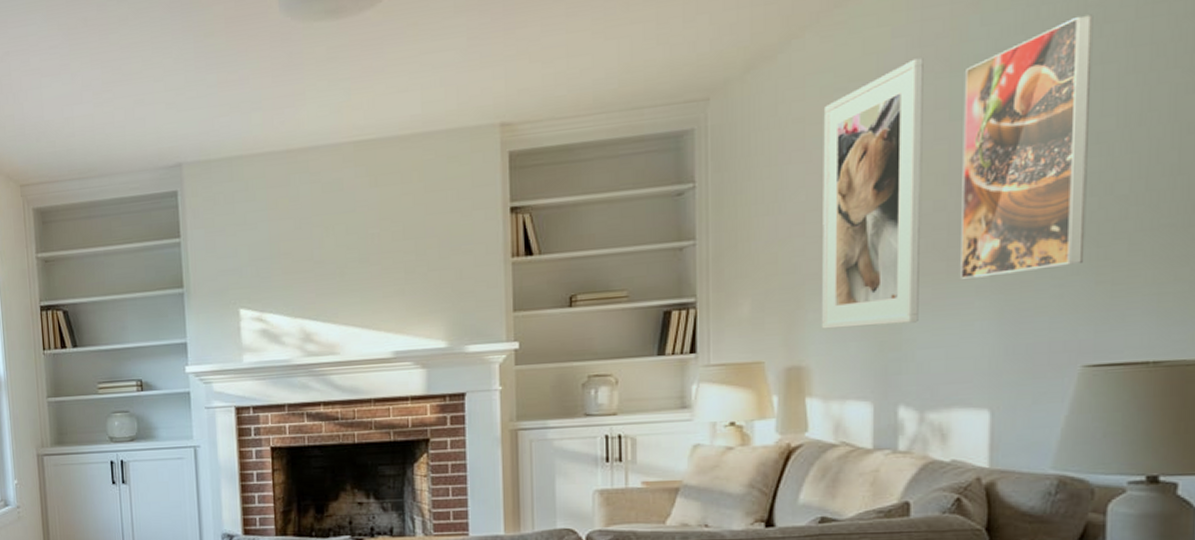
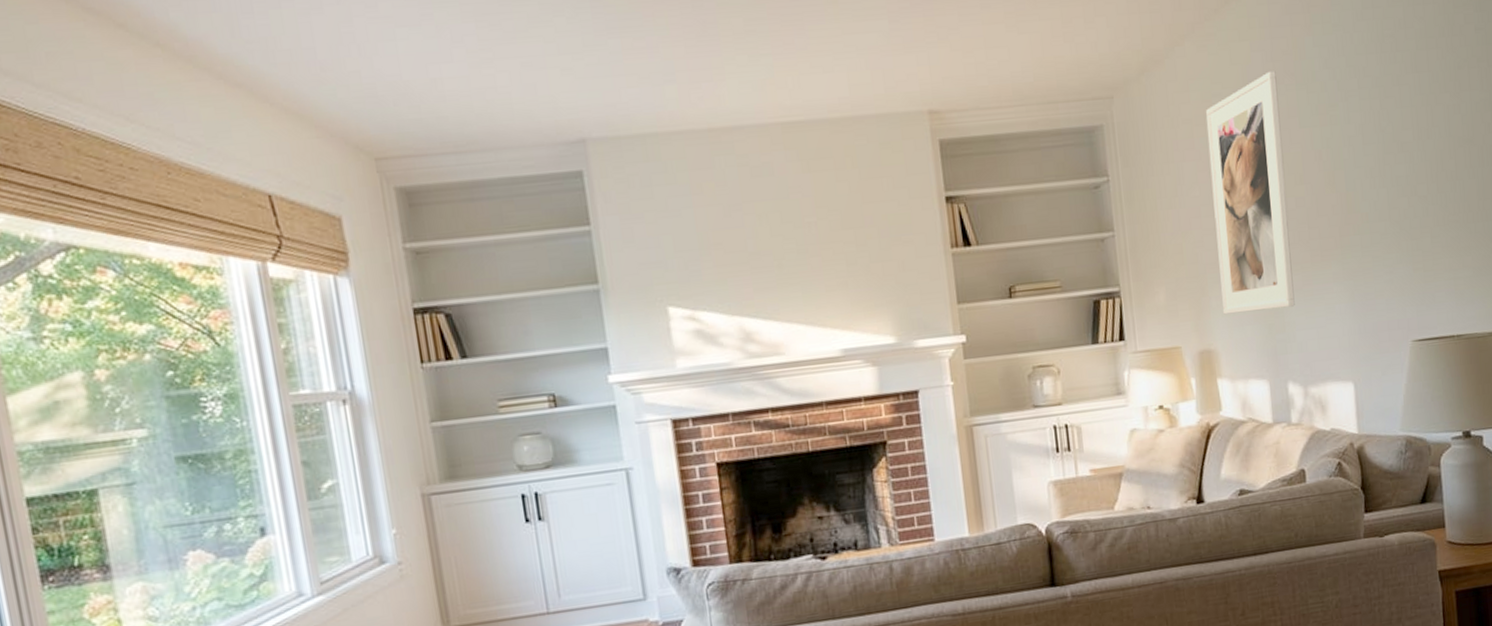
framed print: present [961,14,1094,279] -> none [1307,43,1404,267]

